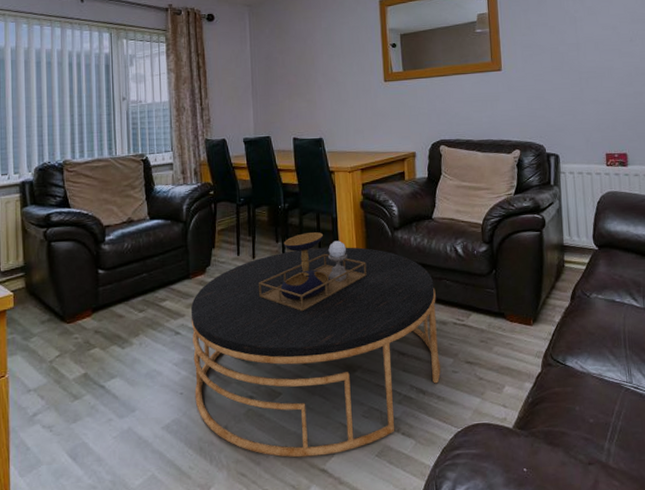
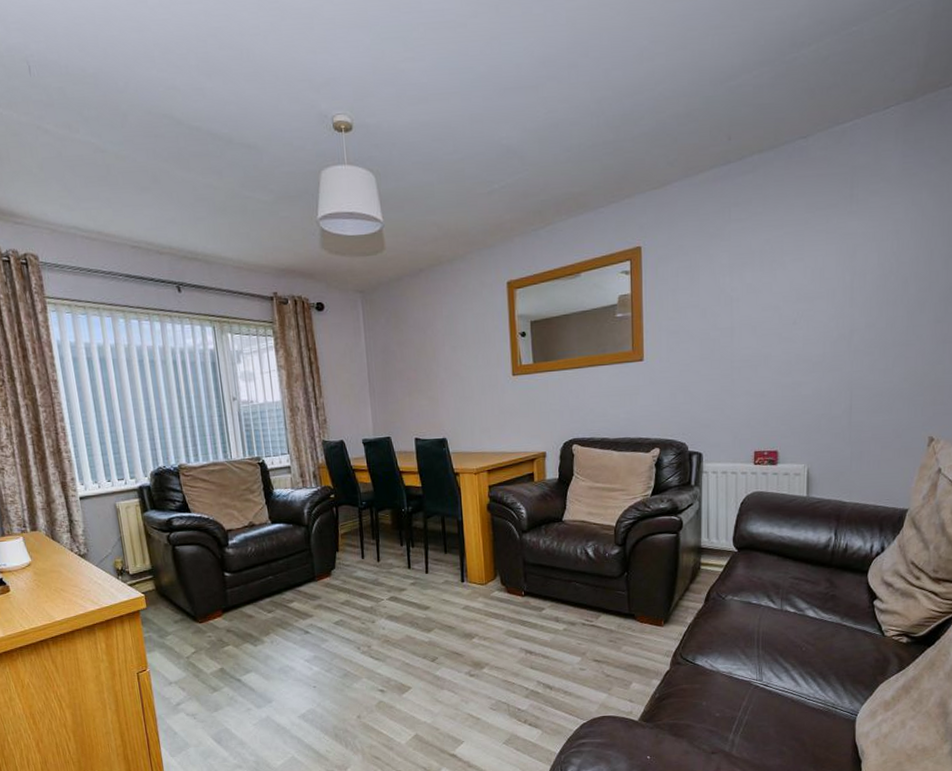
coffee table: present [190,232,441,458] -> none [318,535,568,744]

